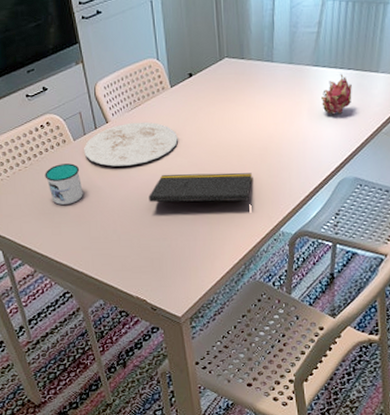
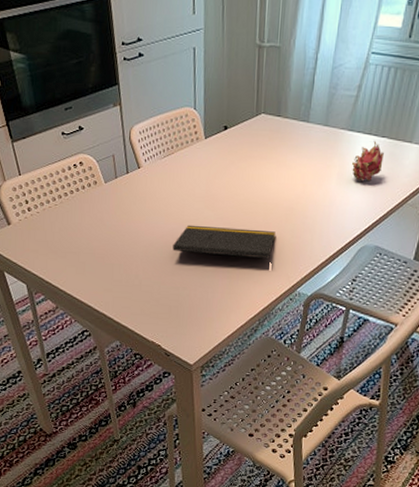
mug: present [45,163,83,205] -> none [73,205,110,246]
plate: present [84,121,178,167] -> none [114,170,207,213]

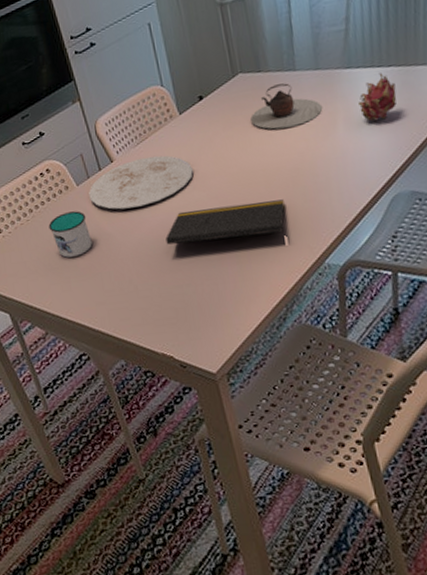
mug: none [73,205,110,246] -> present [48,211,92,258]
plate: none [114,170,207,213] -> present [89,155,193,210]
teapot: none [263,131,324,171] -> present [250,83,323,129]

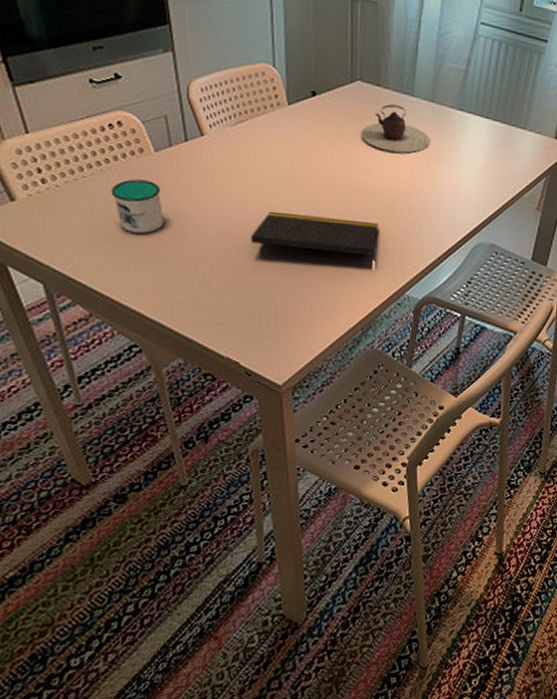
plate: present [89,155,193,210] -> none [168,140,293,195]
fruit: present [359,73,397,121] -> none [463,124,497,170]

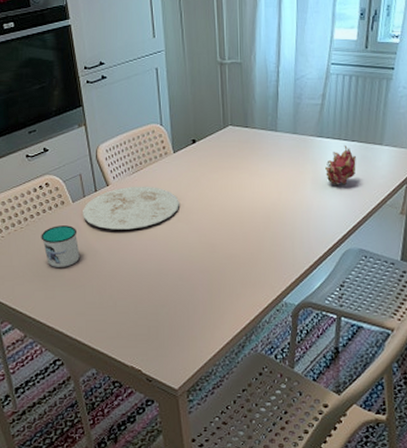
plate: none [168,140,293,195] -> present [83,186,179,230]
notepad: present [251,211,378,259] -> none [148,239,255,272]
teapot: present [361,104,431,153] -> none [235,141,296,179]
fruit: none [463,124,497,170] -> present [325,145,356,185]

